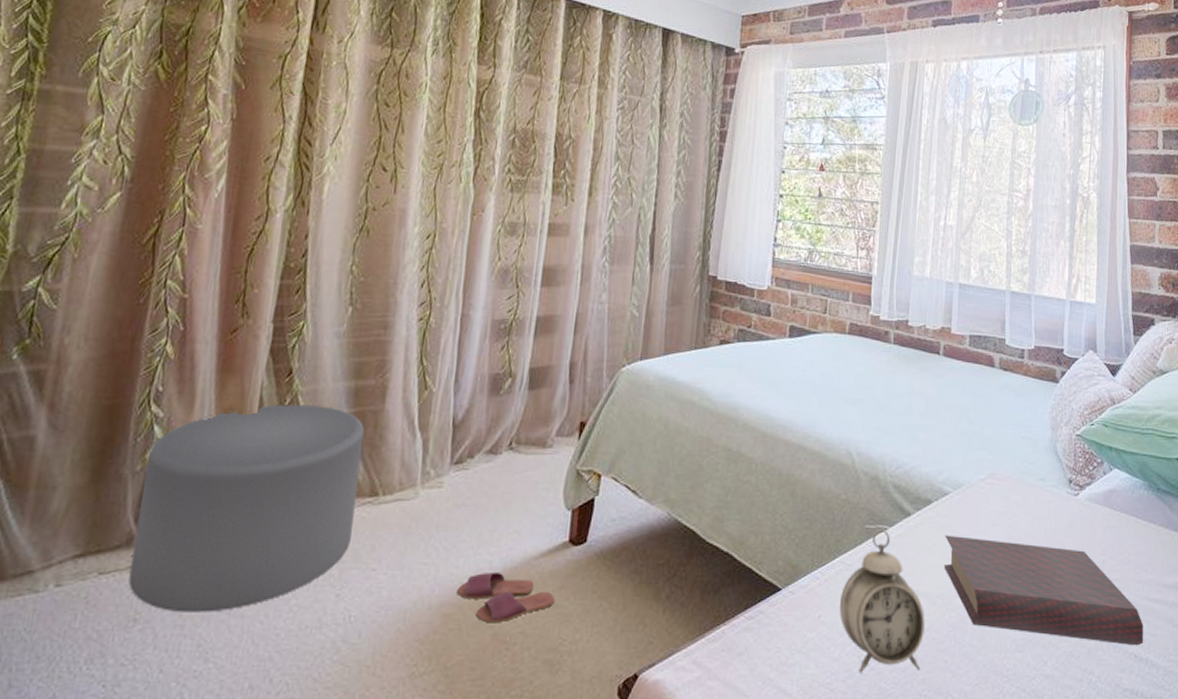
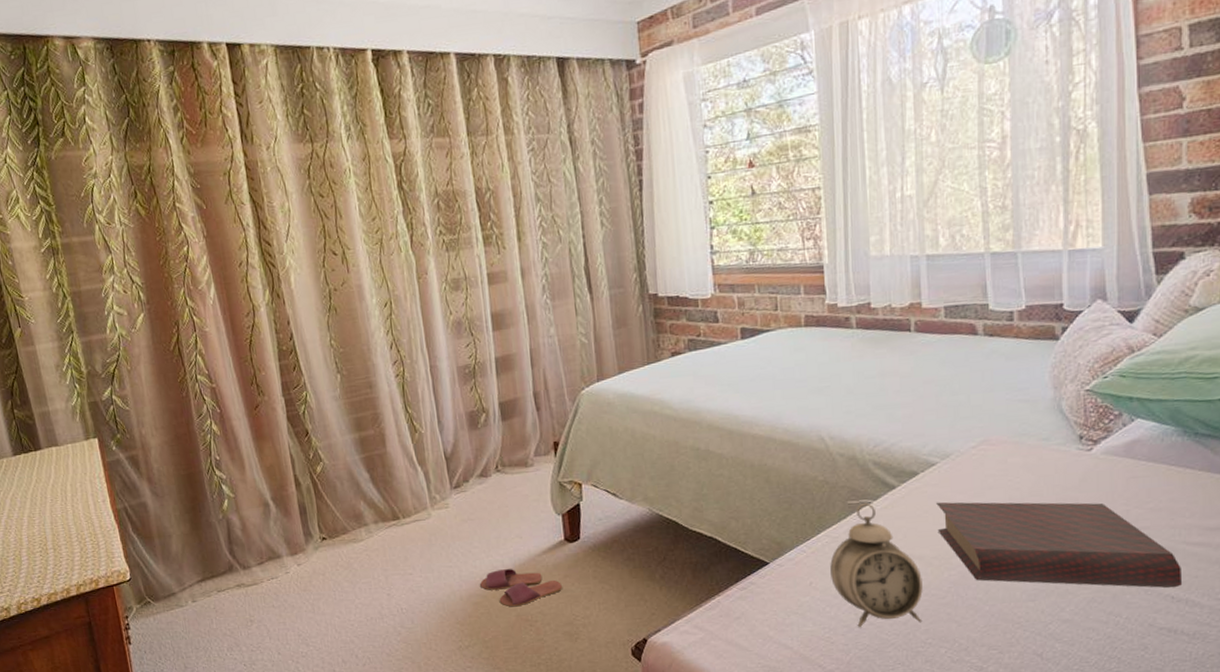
pouf: present [128,404,365,613] -> none [224,455,388,614]

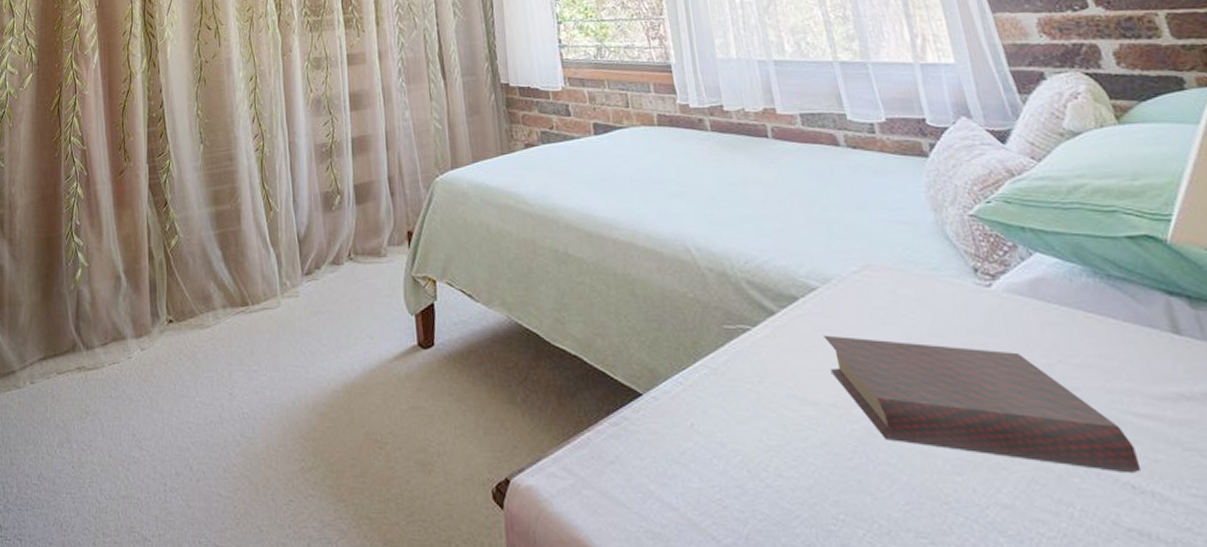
slippers: present [480,569,563,606] -> none [327,375,416,421]
alarm clock: present [830,502,923,628] -> none [711,328,830,491]

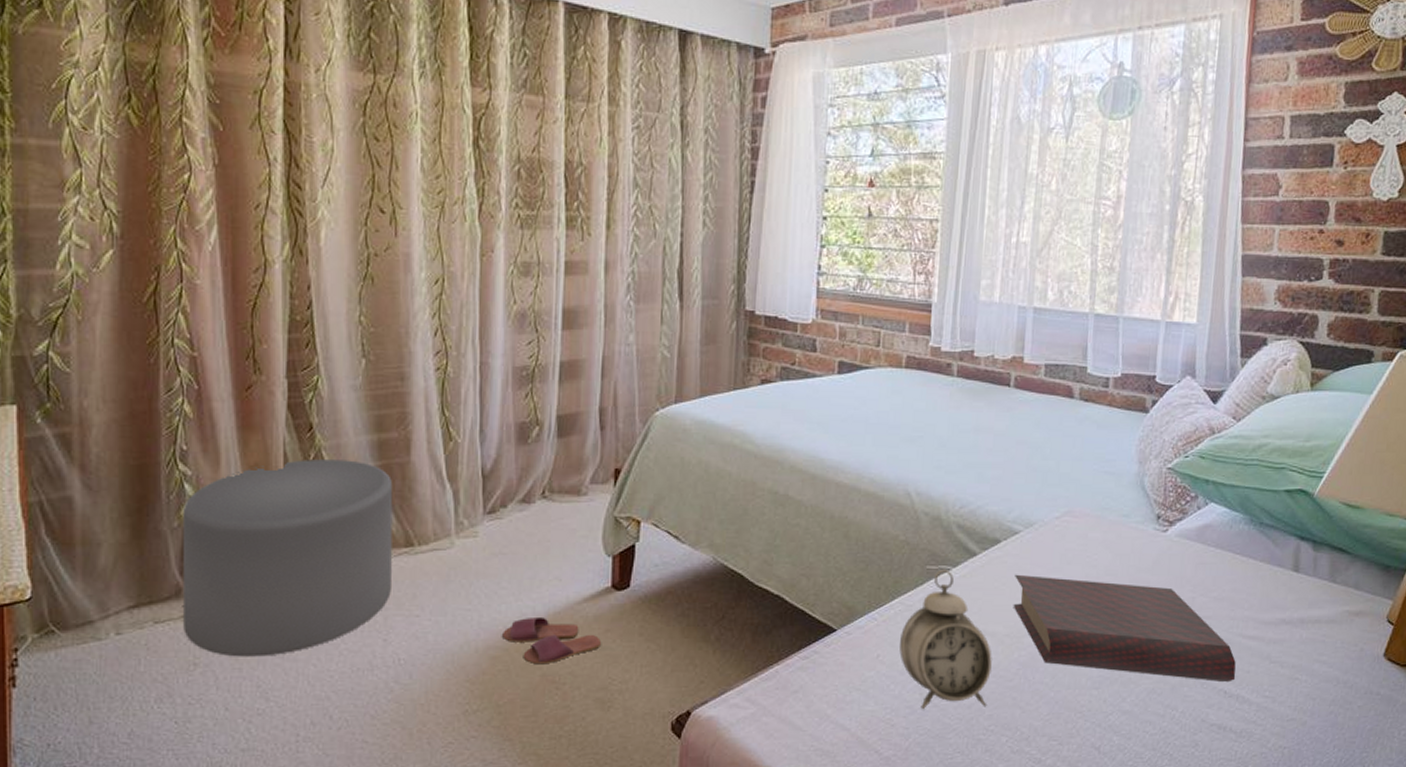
pouf: none [77,229,233,407] -> present [182,459,393,657]
slippers: none [327,375,416,421] -> present [502,618,602,663]
alarm clock: none [711,328,830,491] -> present [899,569,992,710]

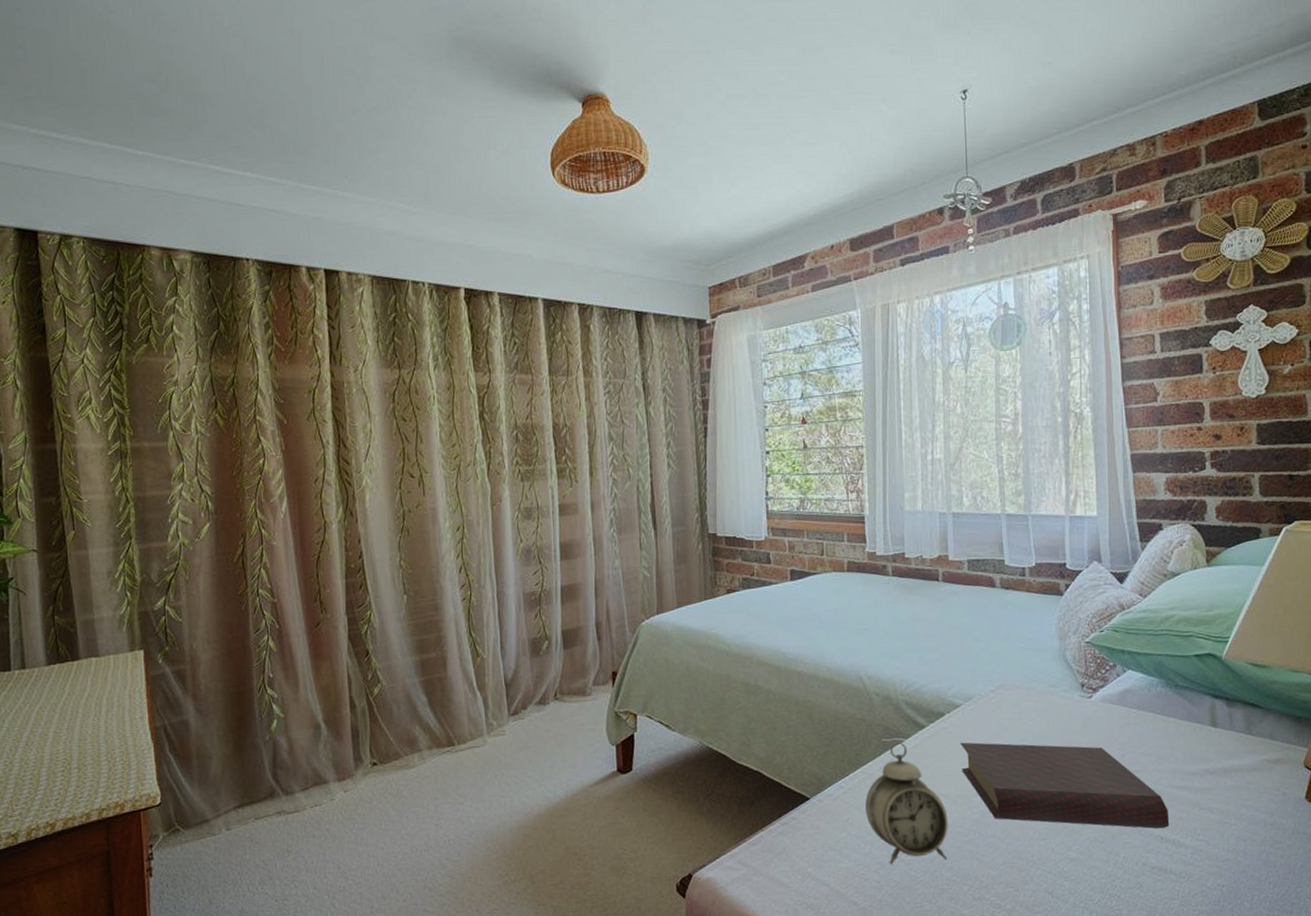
pouf: present [182,459,393,657] -> none [272,677,439,844]
slippers: present [502,618,602,663] -> none [531,800,613,839]

